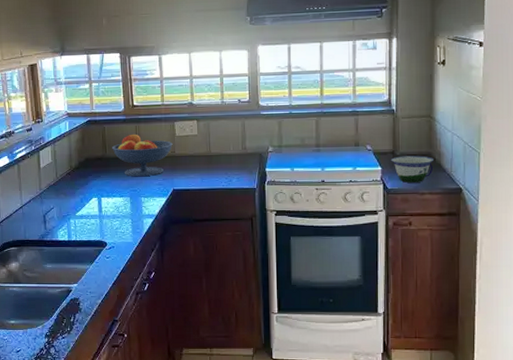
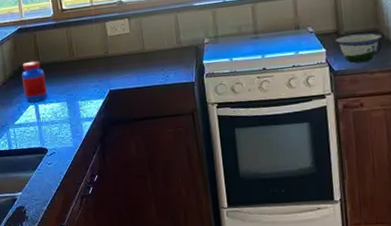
jar: none [87,153,112,196] -> present [22,60,48,103]
fruit bowl: present [112,134,173,176] -> none [45,38,106,81]

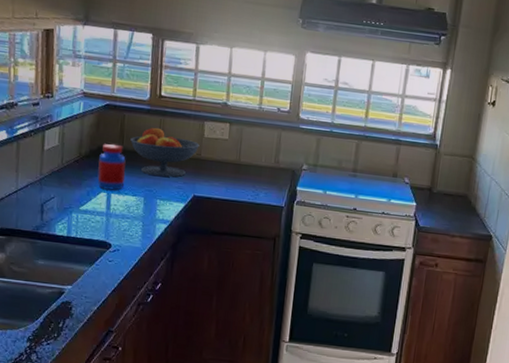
fruit bowl: none [45,38,106,81] -> present [130,126,200,177]
bowl: present [334,33,382,63] -> none [426,194,469,224]

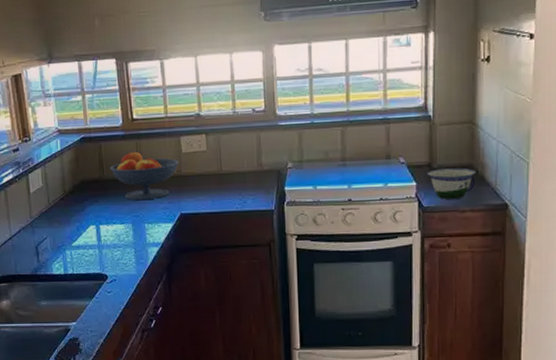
jar: present [97,143,126,191] -> none [83,175,112,223]
bowl: none [426,194,469,224] -> present [426,168,476,199]

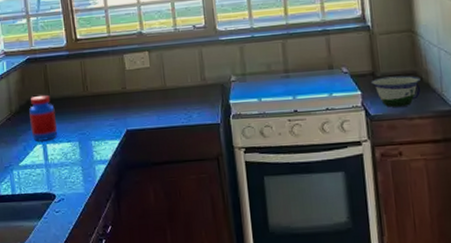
jar: none [83,175,112,223] -> present [29,94,58,142]
fruit bowl: present [110,151,179,200] -> none [55,70,123,118]

